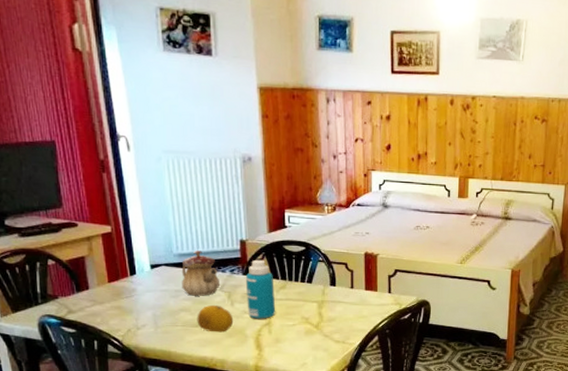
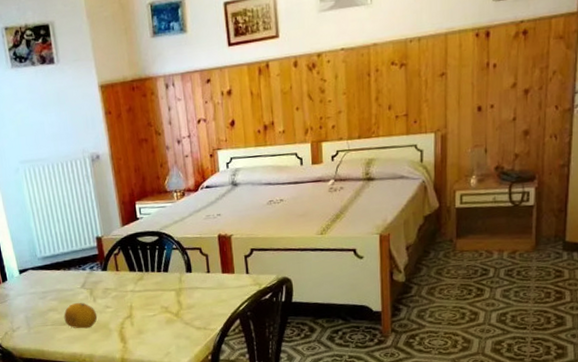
teapot: present [181,249,219,296] -> none [46,251,81,296]
bottle: present [245,259,276,319] -> none [104,254,136,313]

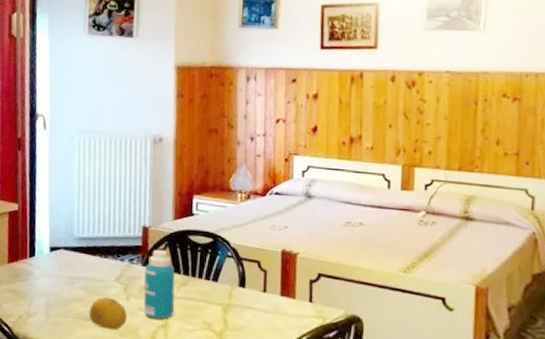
bottle: none [104,254,136,313] -> present [143,249,175,319]

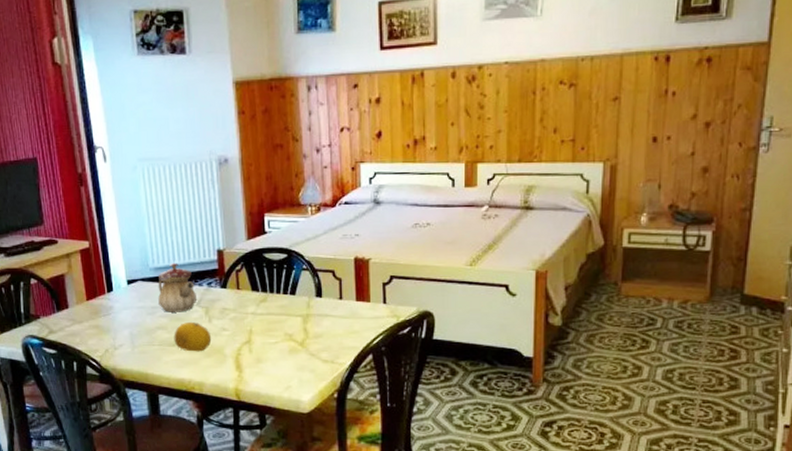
teapot: none [78,234,117,286] -> present [158,262,196,312]
bottle: present [143,249,175,319] -> none [223,270,257,336]

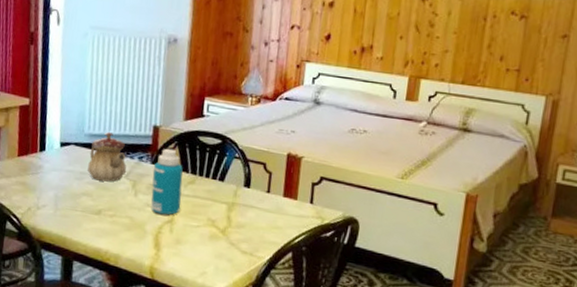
fruit: present [174,322,212,352] -> none [97,192,135,224]
bottle: none [223,270,257,336] -> present [151,148,183,215]

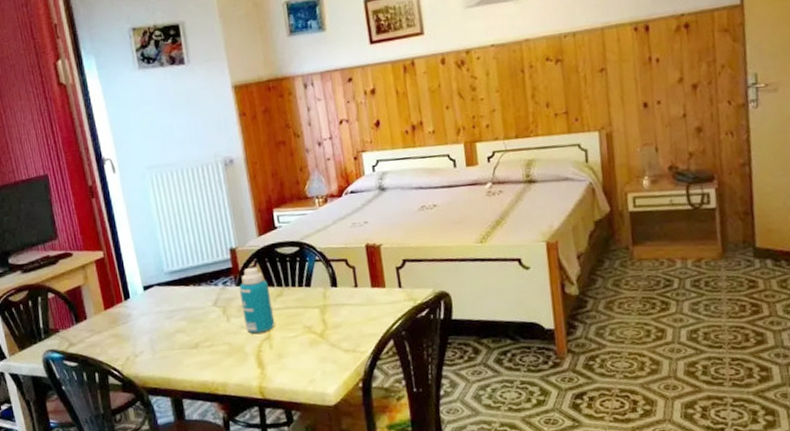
teapot: present [88,131,126,182] -> none [174,264,213,315]

